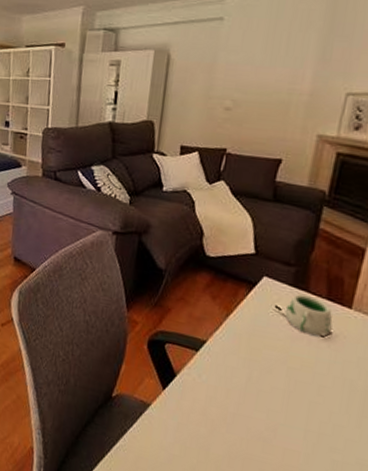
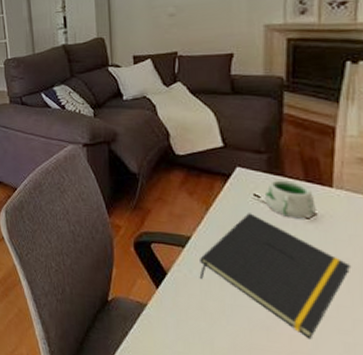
notepad: none [207,324,354,455] -> present [199,213,352,340]

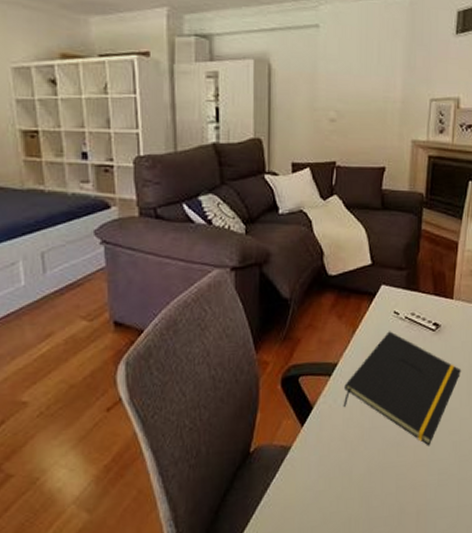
mug: present [264,180,316,219] -> none [402,295,440,332]

